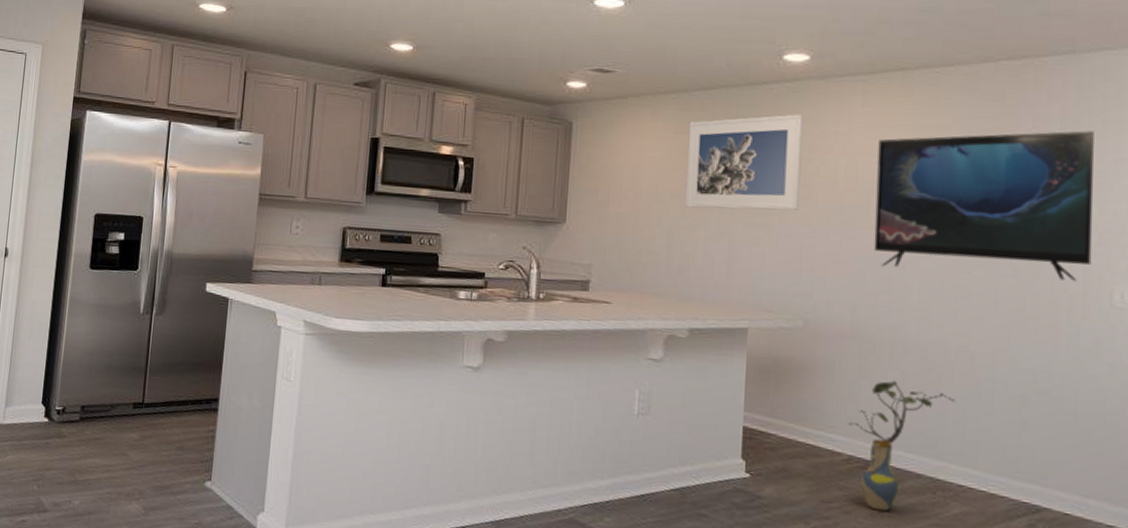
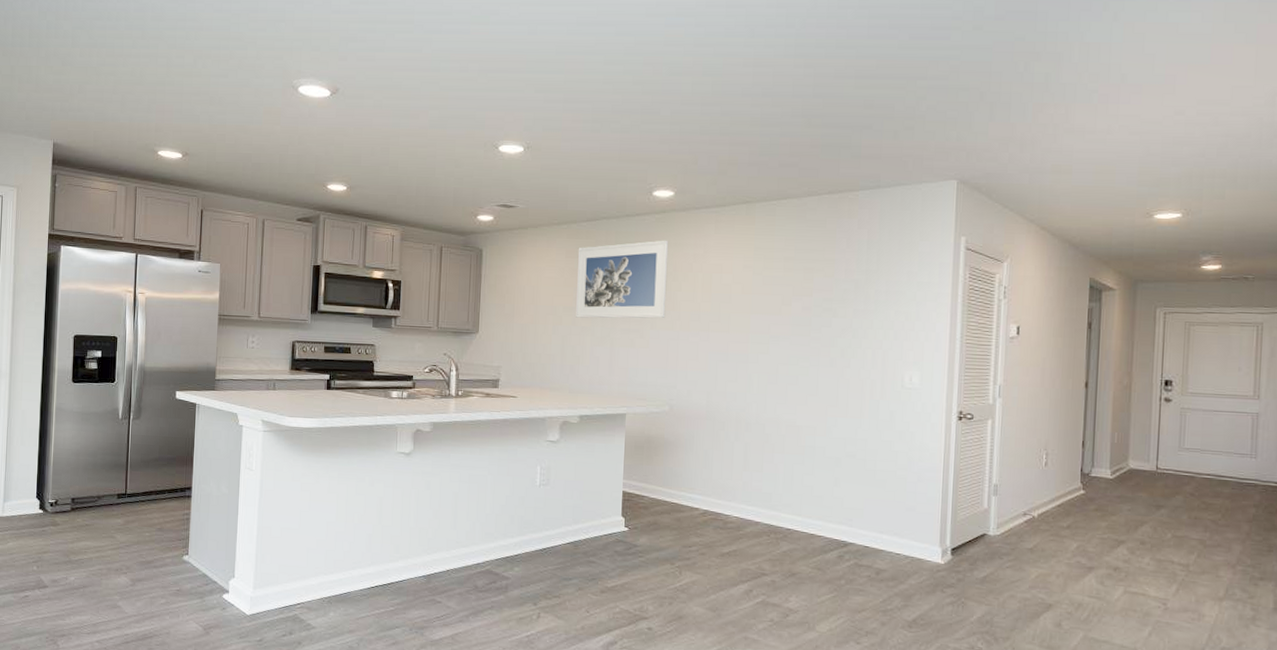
potted plant: present [847,380,955,464] -> none [703,450,785,515]
vase: present [859,438,901,512] -> none [712,496,744,552]
television: present [874,130,1094,281] -> none [724,250,893,368]

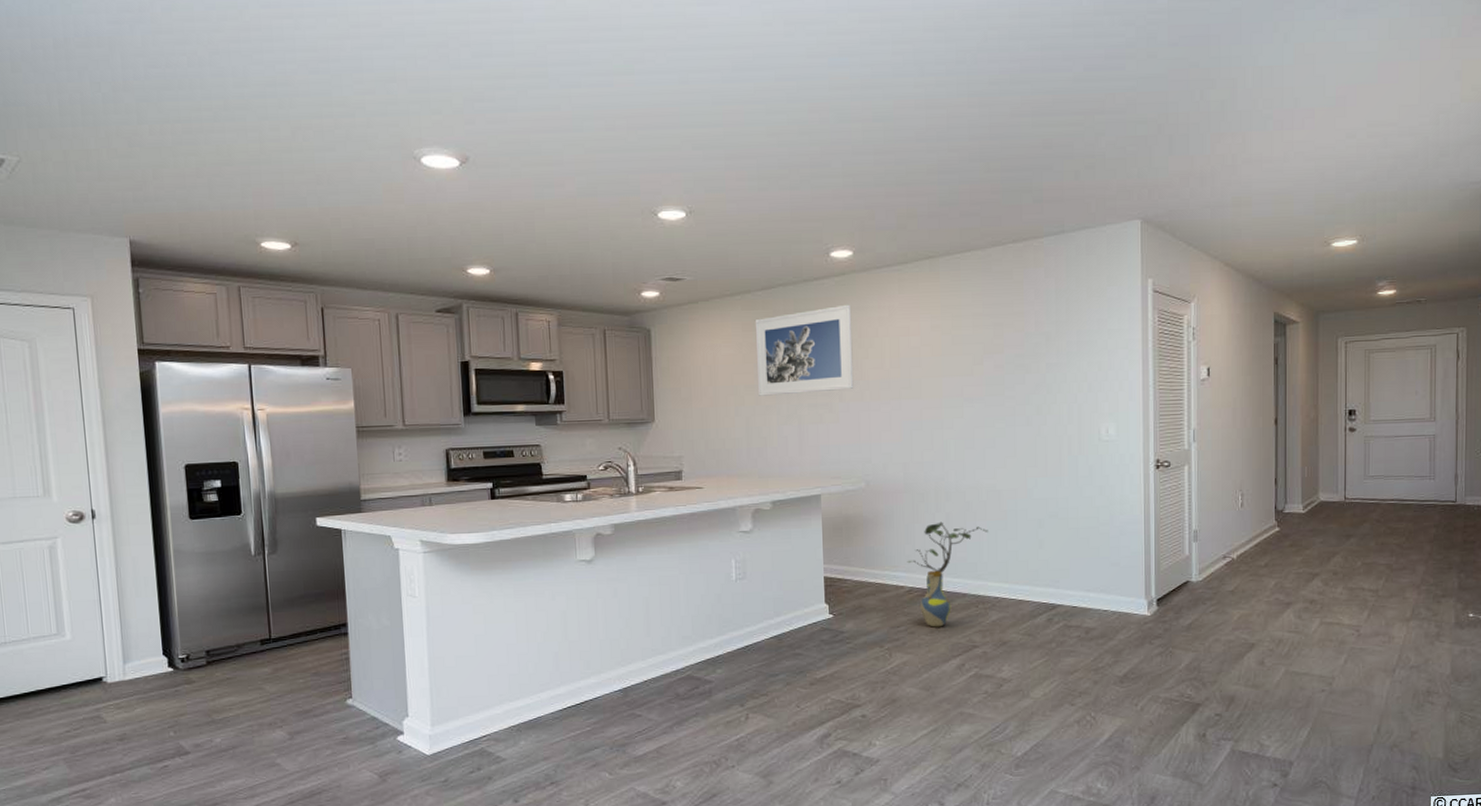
potted plant: none [703,450,785,515] -> present [907,521,988,591]
vase: none [712,496,744,552] -> present [919,570,952,628]

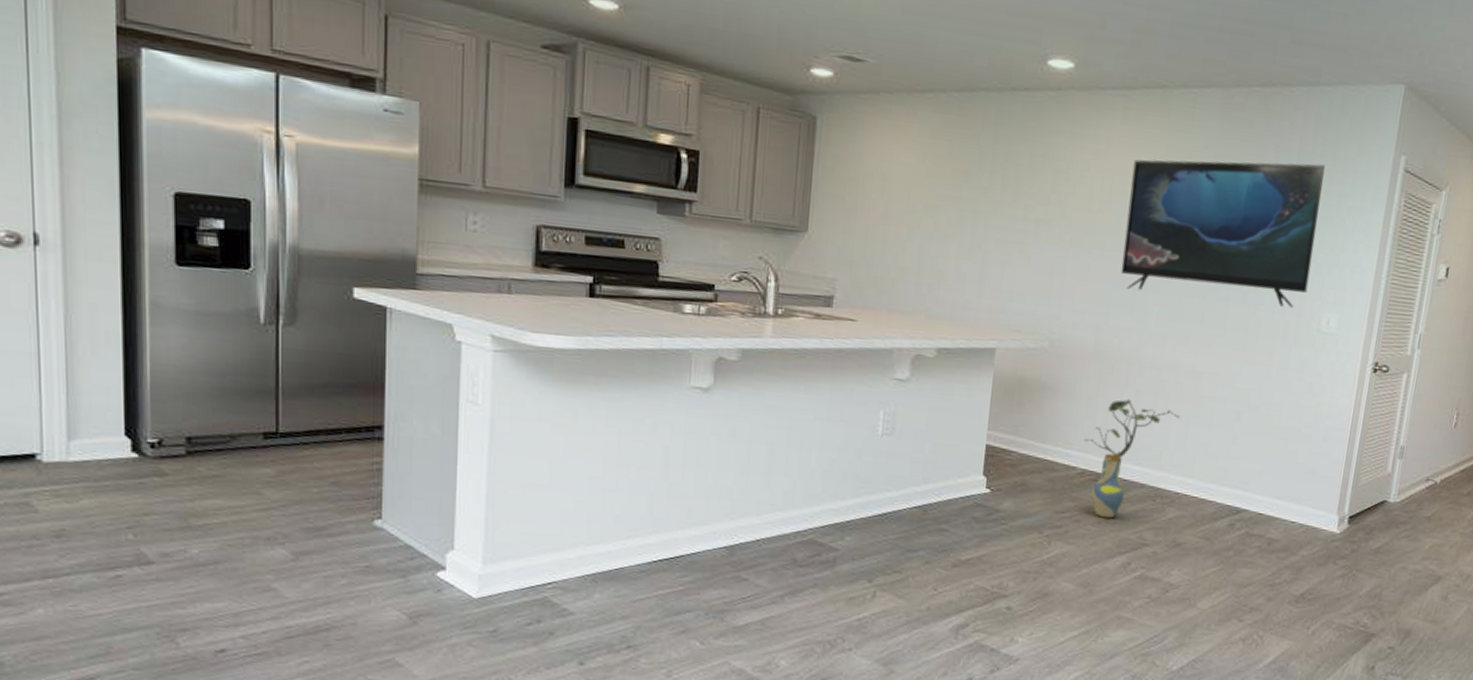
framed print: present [755,304,854,396] -> none [939,126,1064,230]
television: none [915,298,1084,429] -> present [1120,159,1325,308]

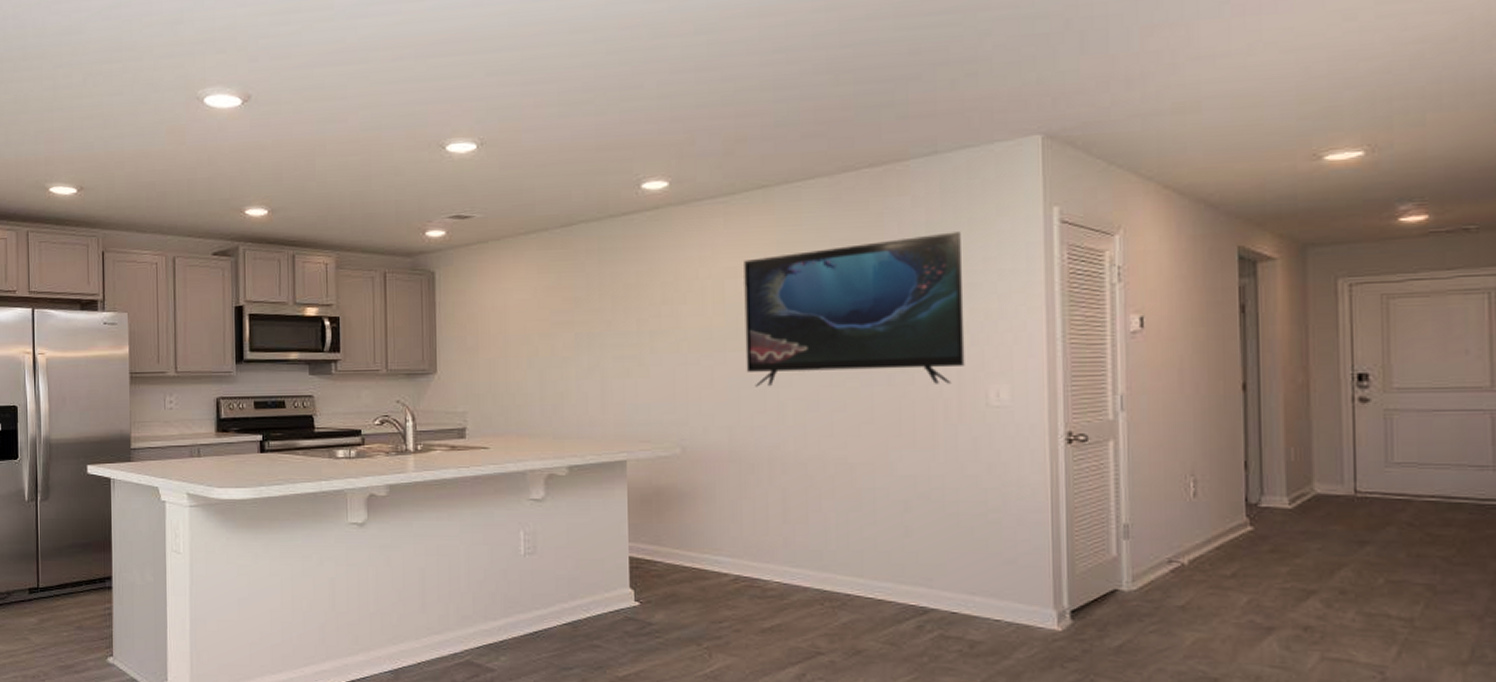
potted plant: present [1083,399,1180,476] -> none [732,498,837,581]
vase: present [1090,453,1126,519] -> none [748,557,789,626]

